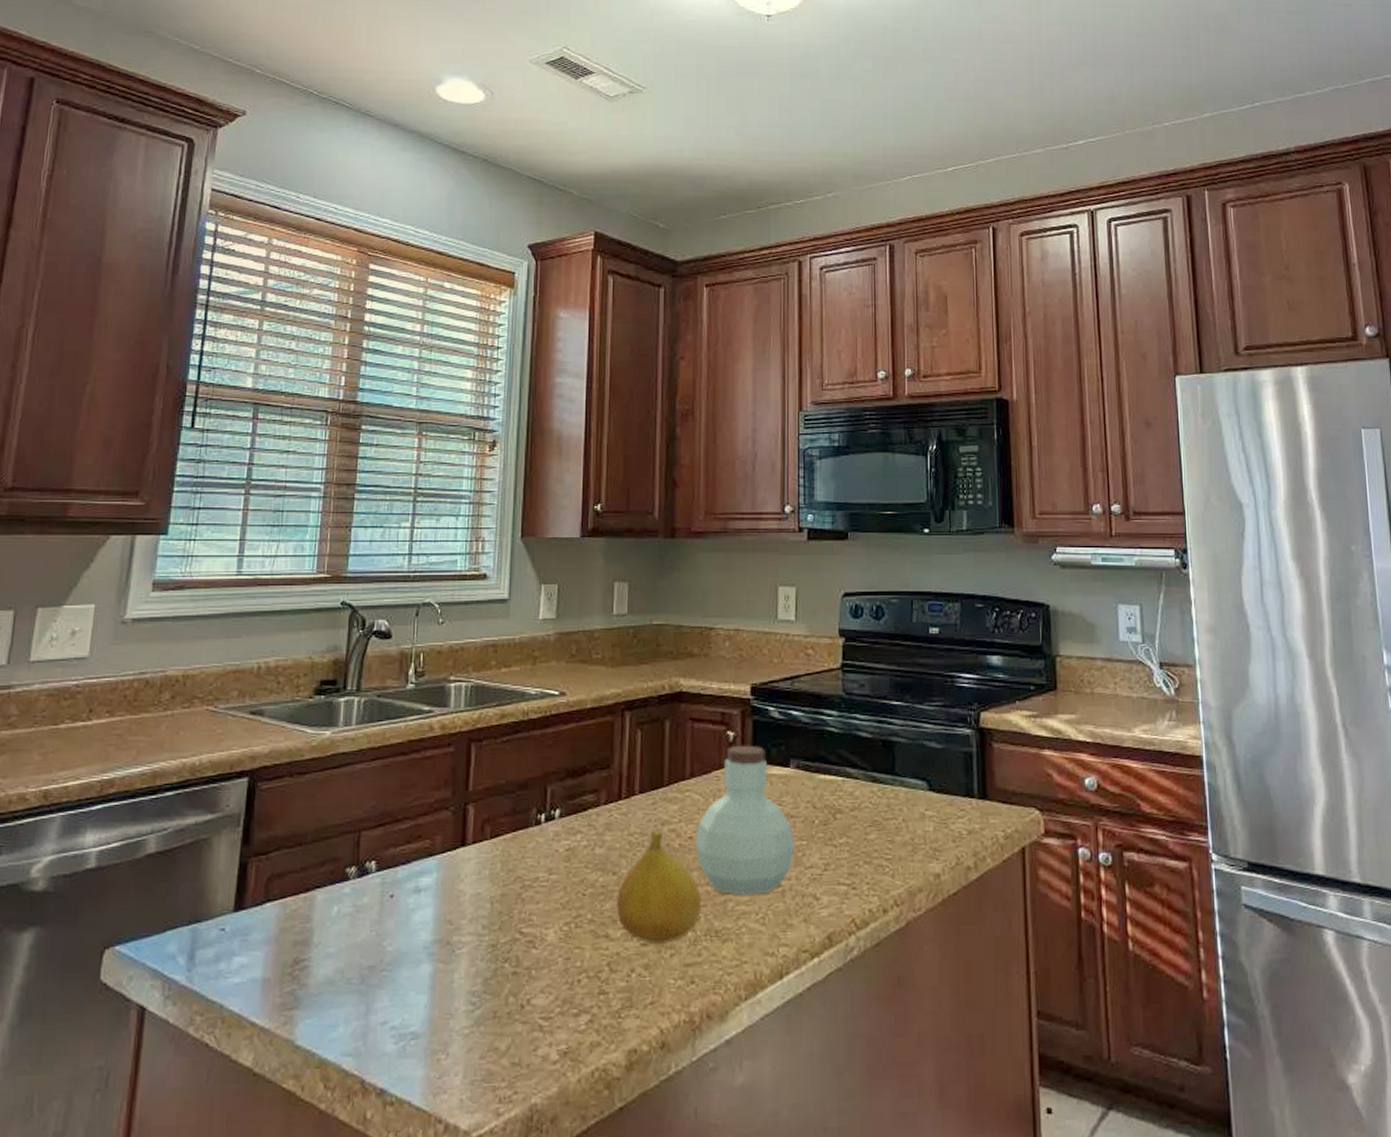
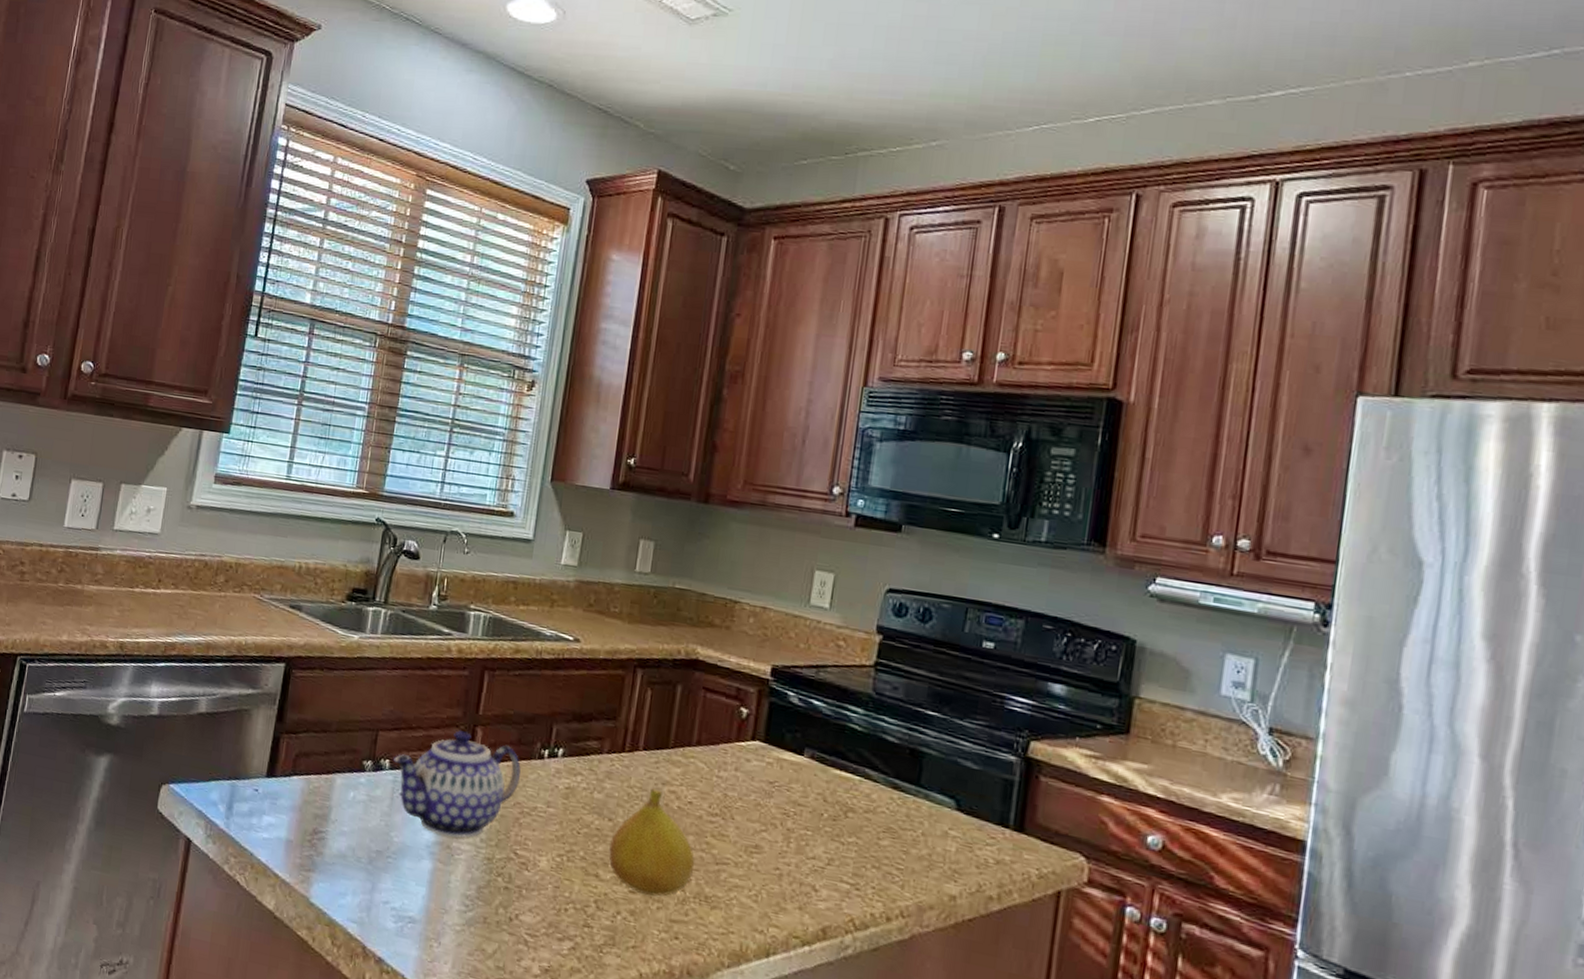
teapot: none [379,811,519,932] -> present [392,729,521,838]
jar: present [695,745,795,896] -> none [694,723,799,874]

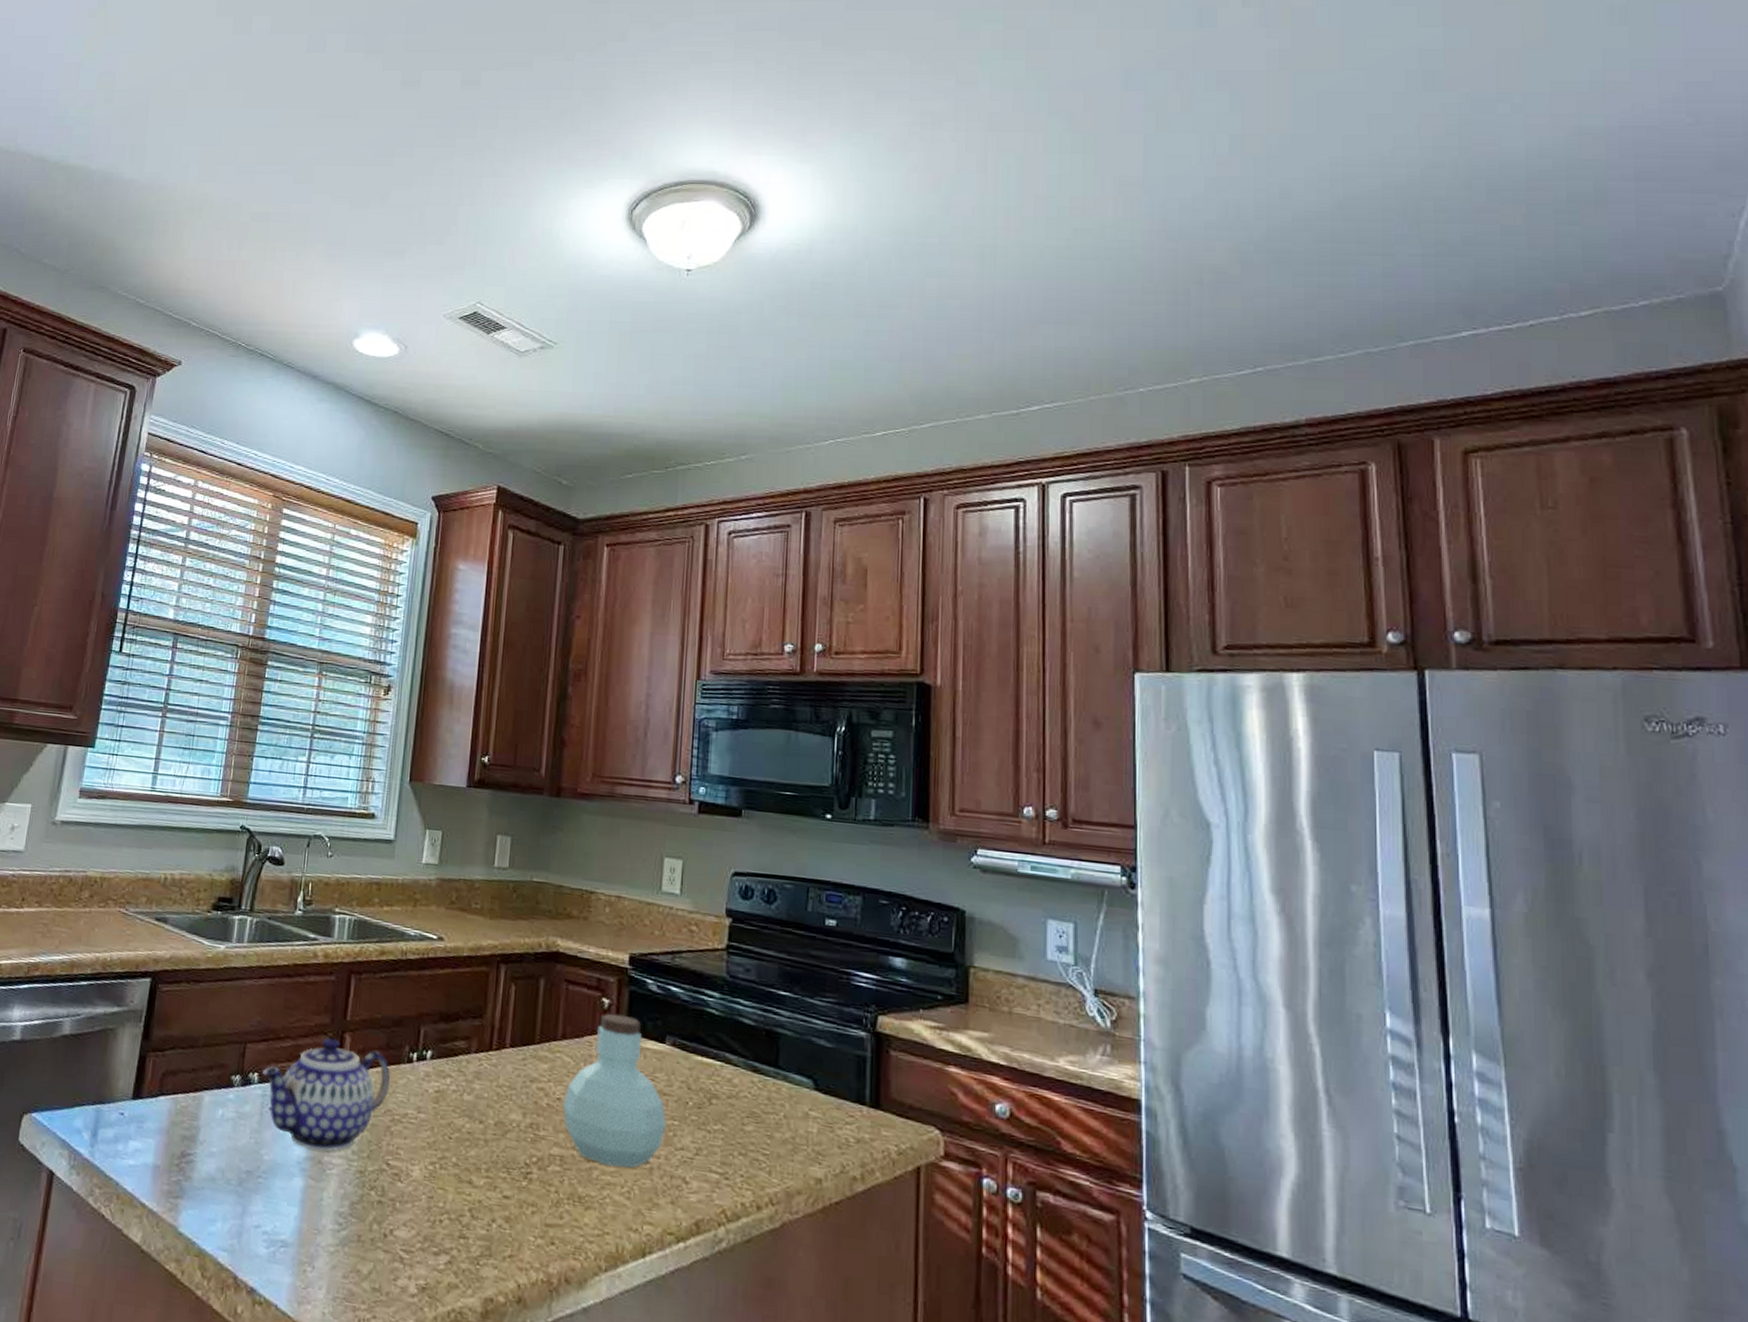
fruit: present [609,788,694,897] -> none [481,1086,566,1200]
jar: none [694,723,799,874] -> present [563,1013,666,1168]

